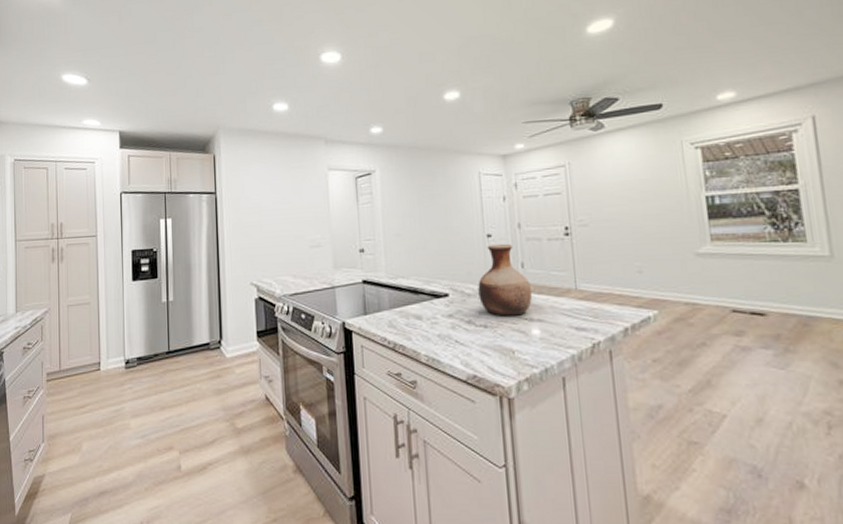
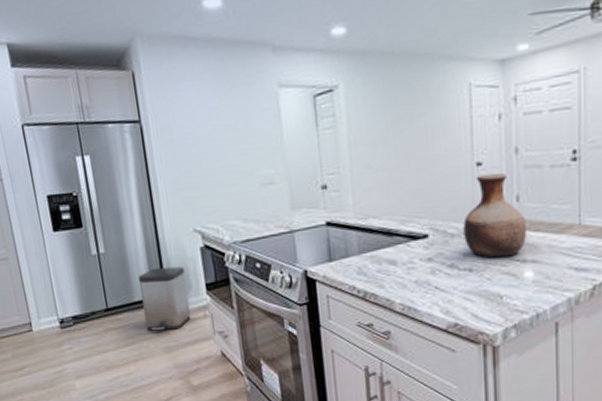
pedal bin: none [199,315,241,374] -> present [138,266,191,331]

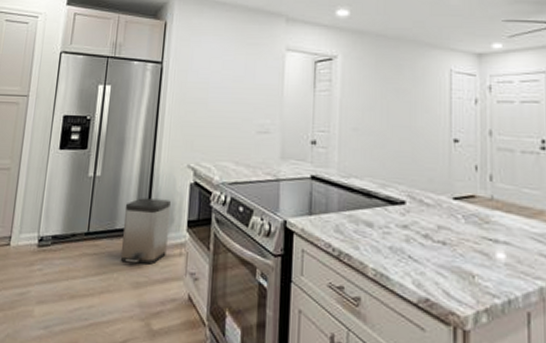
vase: present [463,172,528,259] -> none [439,150,500,235]

